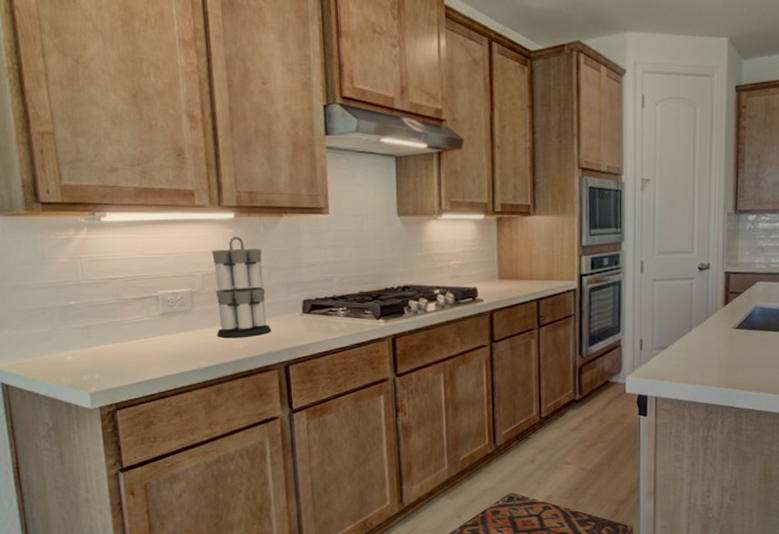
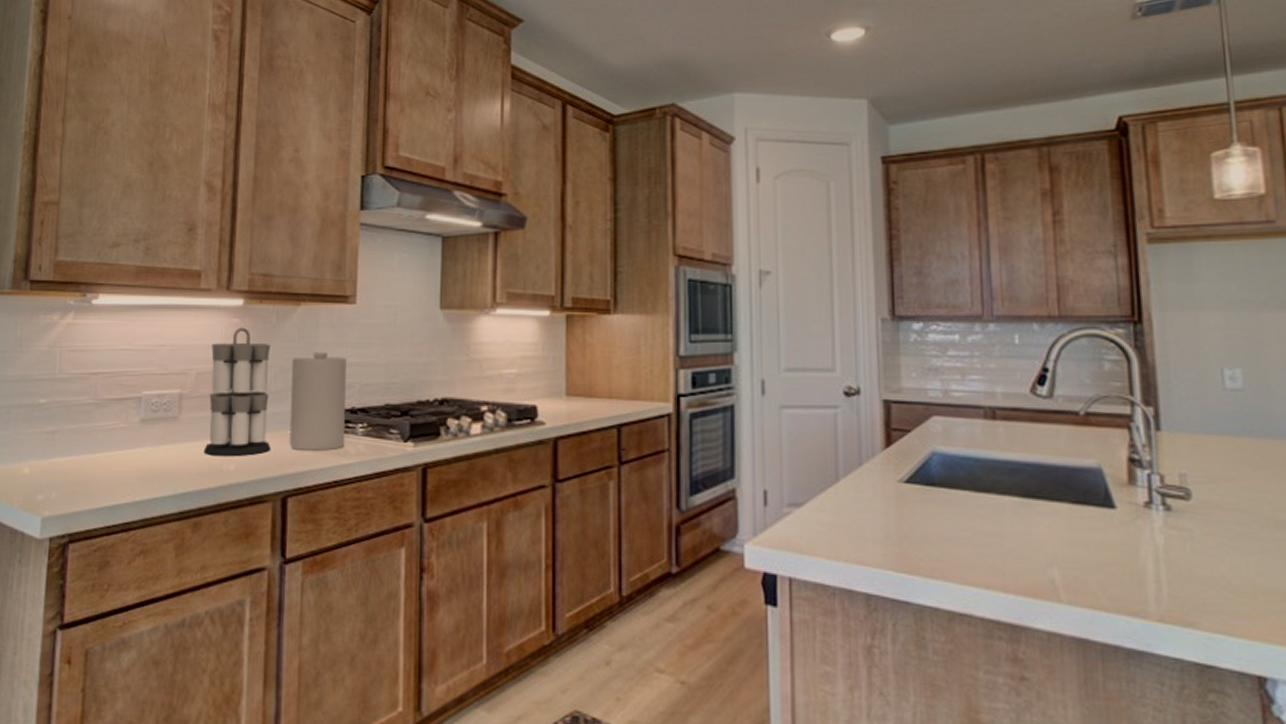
paper towel holder: none [281,254,331,330] -> present [289,352,347,451]

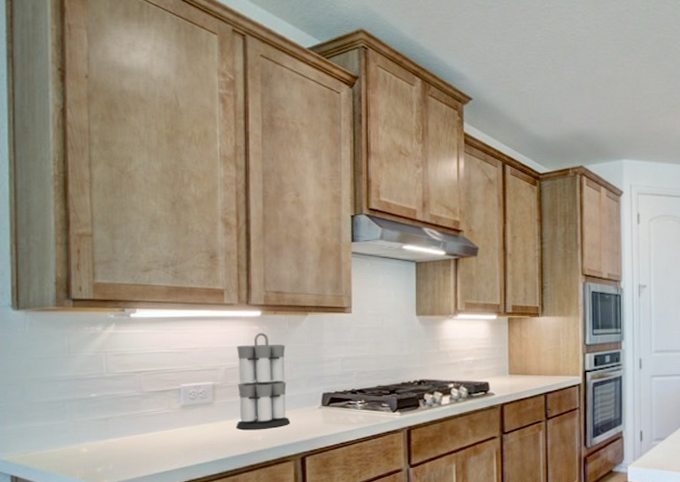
paper towel holder: present [289,352,347,451] -> none [304,350,348,422]

